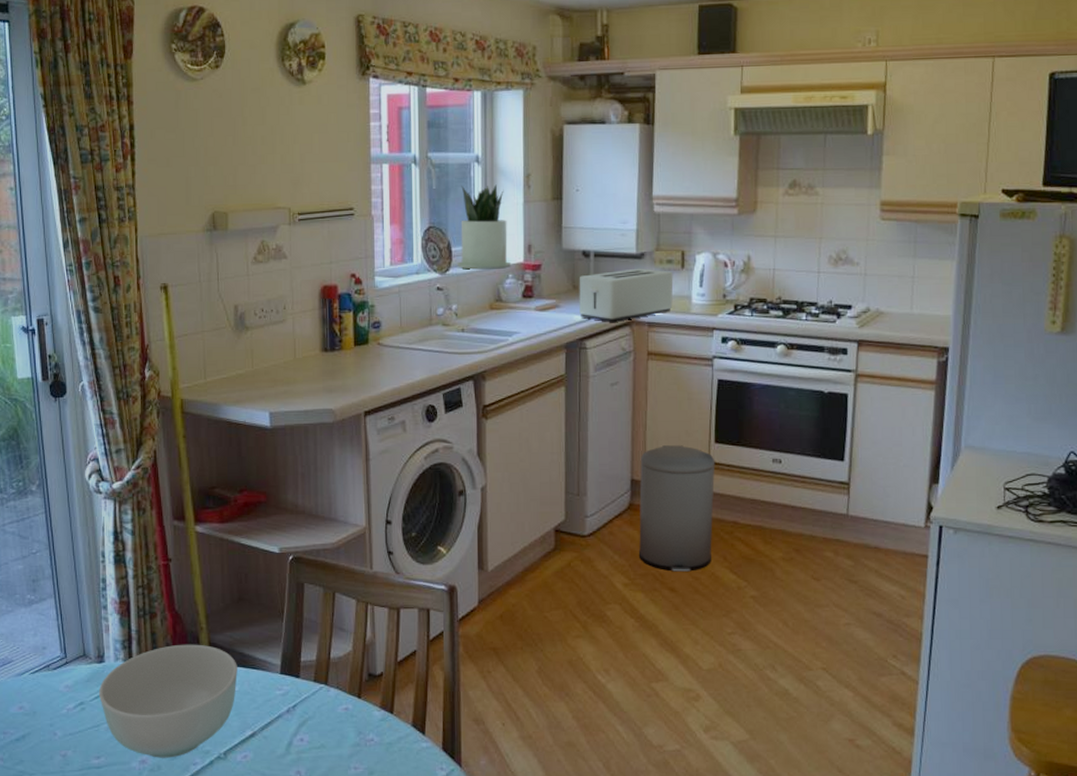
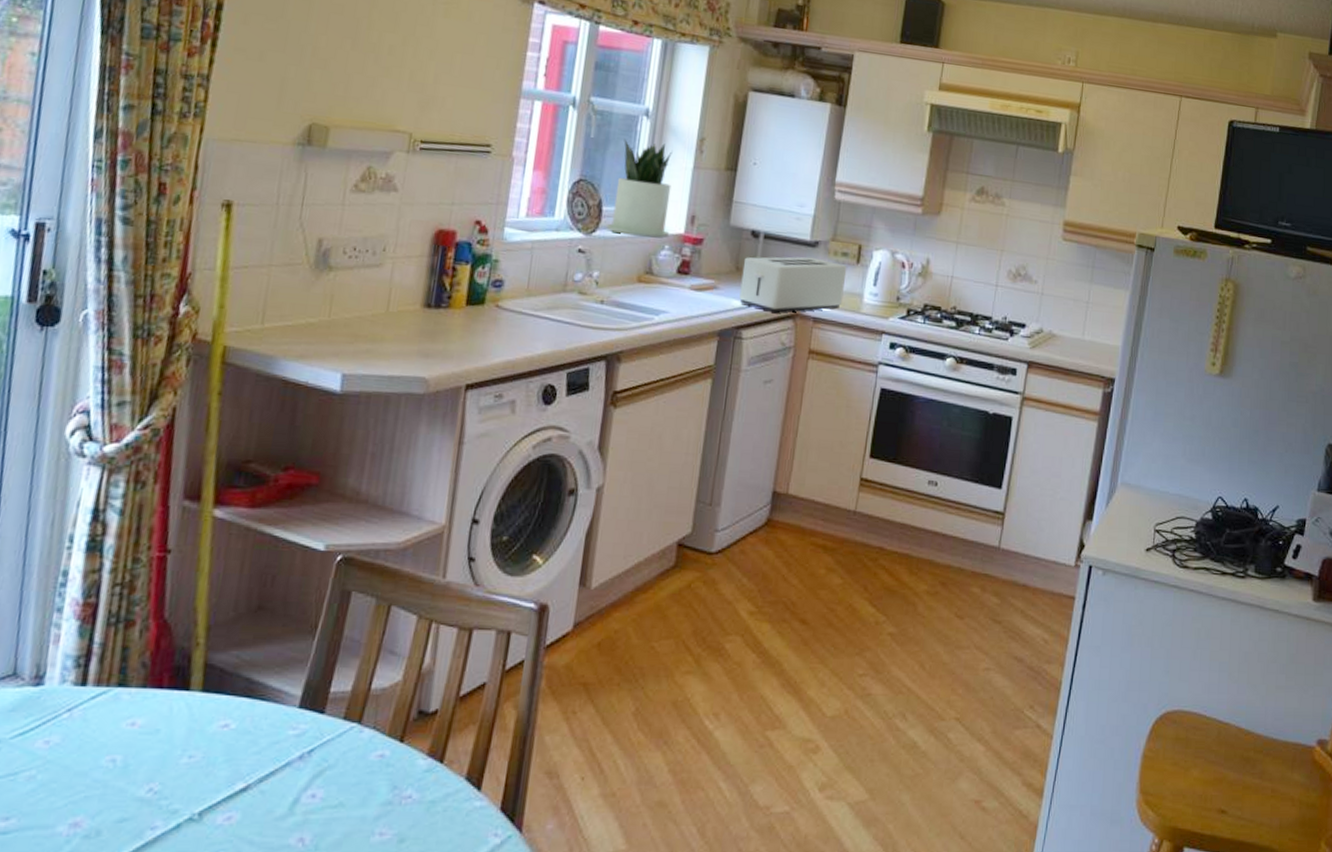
bowl: present [98,644,238,758] -> none [25,664,240,820]
pedal bin: present [638,445,715,573] -> none [770,456,868,603]

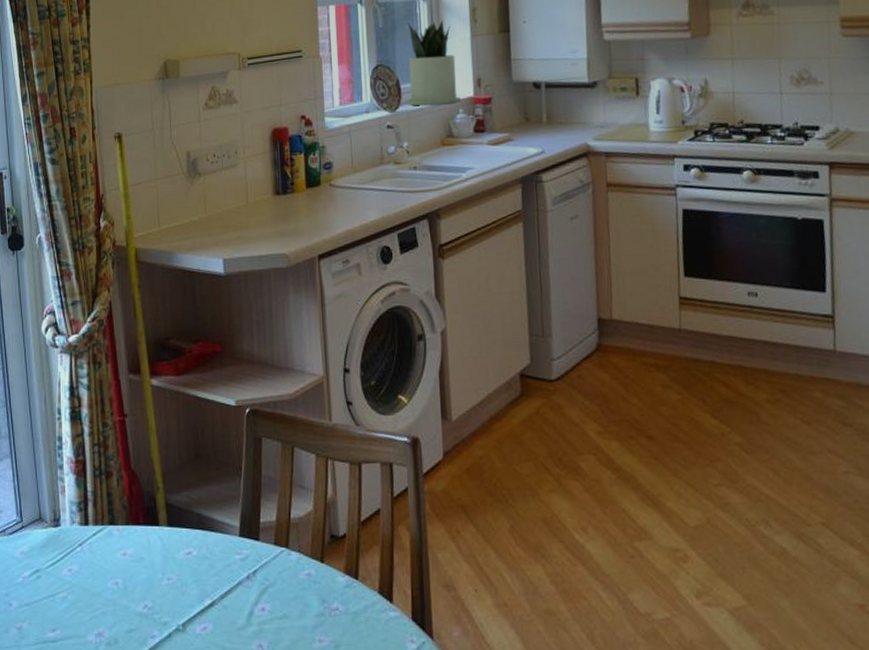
toaster: present [739,256,847,313] -> none [531,97,630,154]

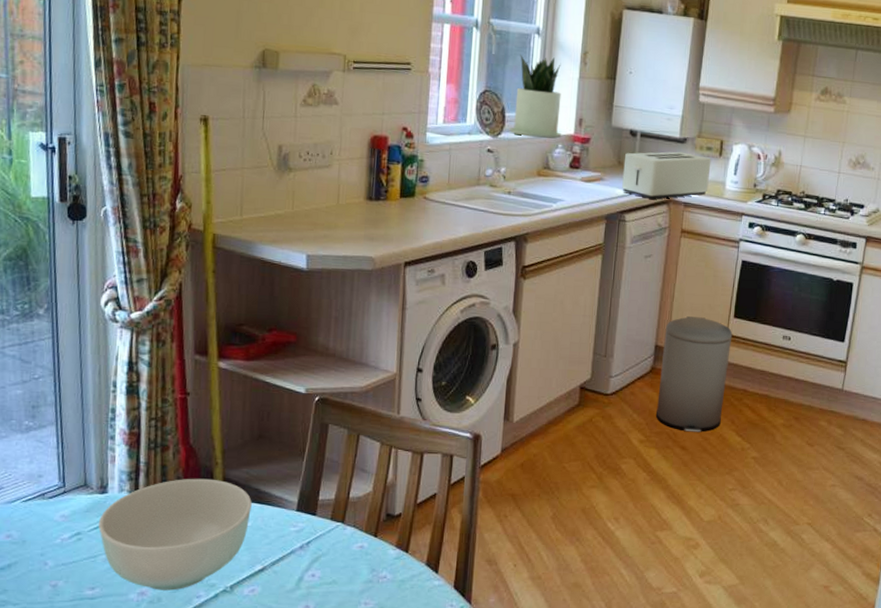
bowl: none [54,505,195,631] -> present [98,478,252,591]
toaster: none [531,97,630,154] -> present [622,151,712,199]
pedal bin: none [606,280,690,419] -> present [655,316,733,433]

